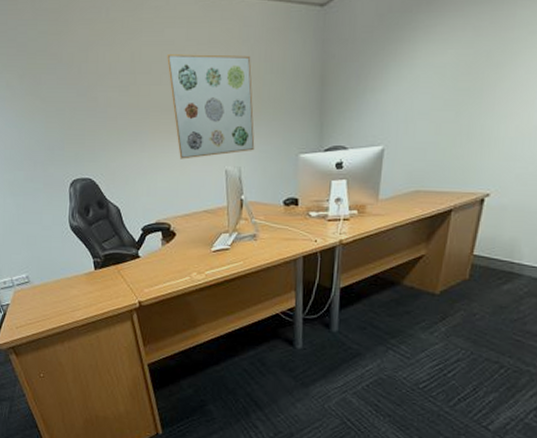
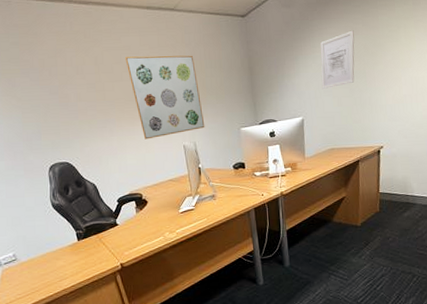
wall art: none [416,29,476,110] -> present [320,30,355,89]

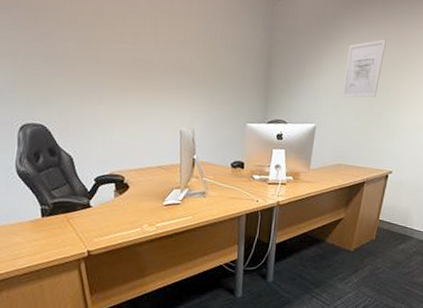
wall art: present [125,55,205,140] -> none [129,15,209,117]

